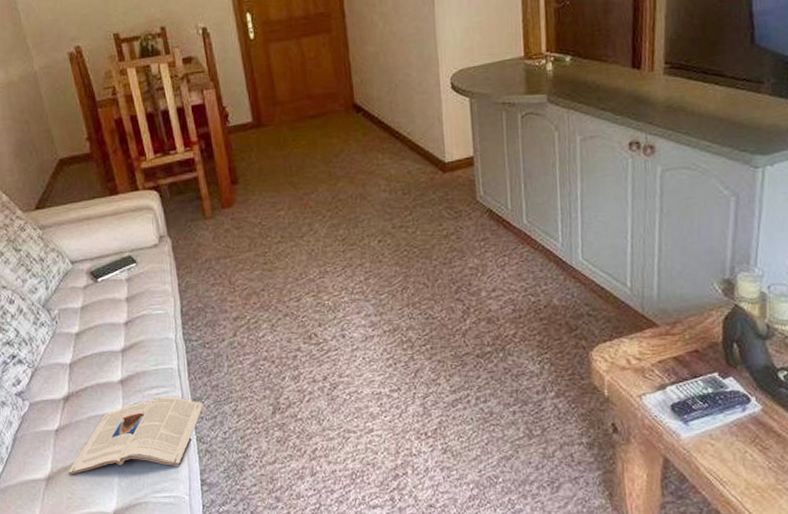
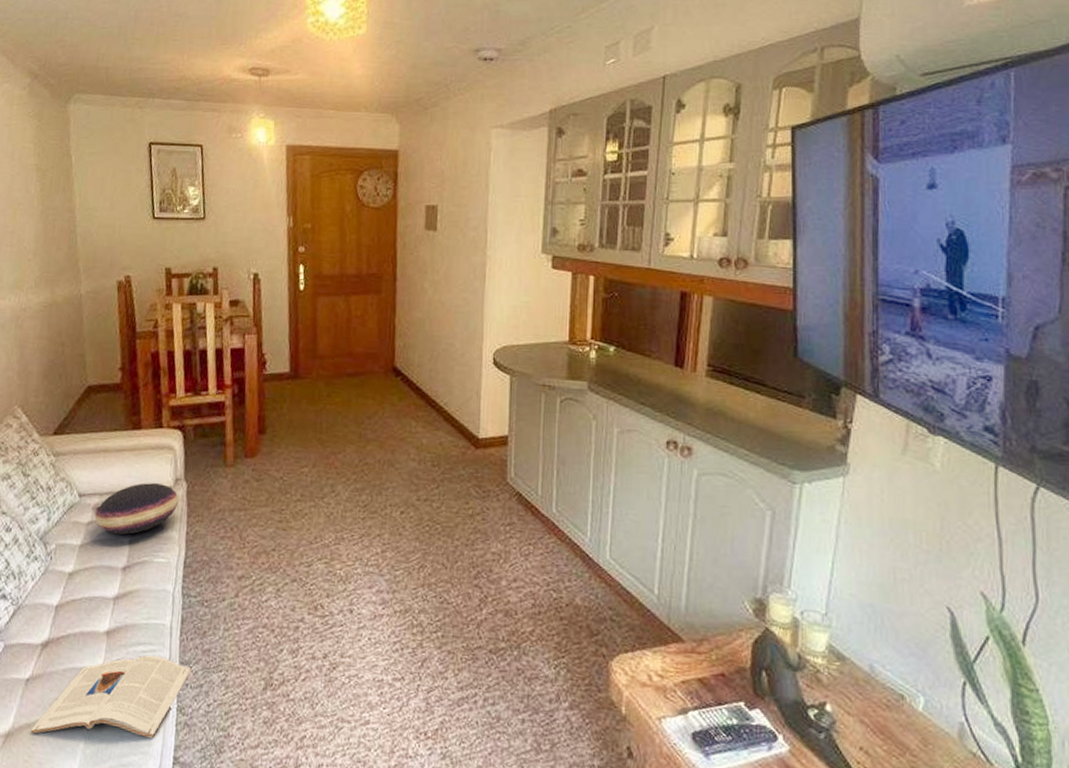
cushion: none [90,242,166,293] -> present [95,482,179,535]

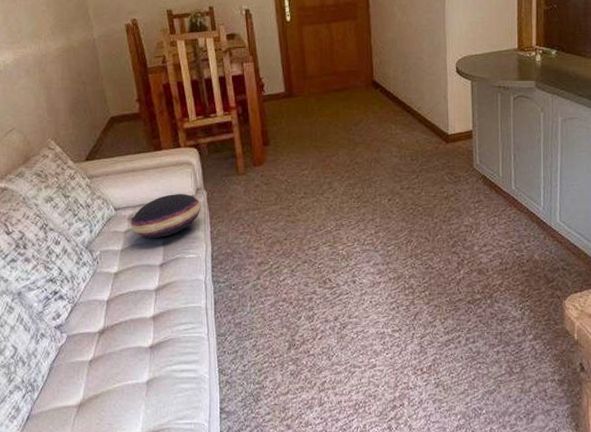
magazine: present [30,655,191,738] -> none [98,331,227,402]

